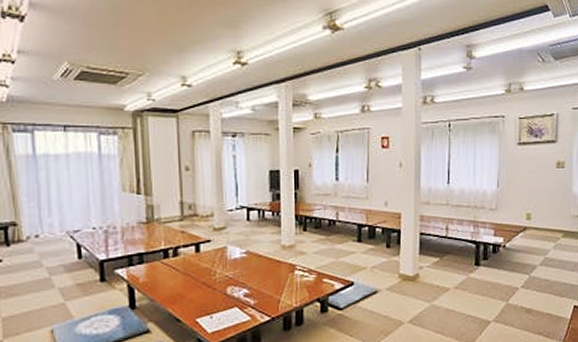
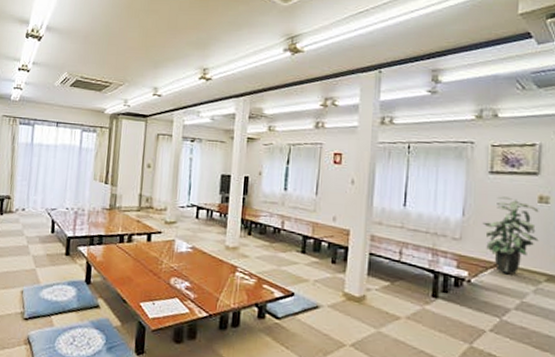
indoor plant: none [513,165,557,236] -> present [482,196,539,275]

